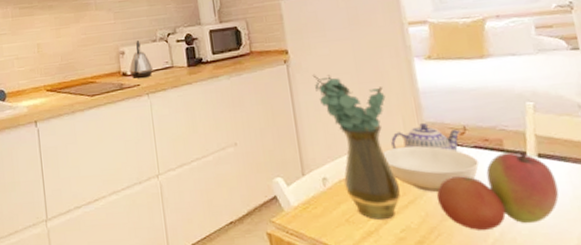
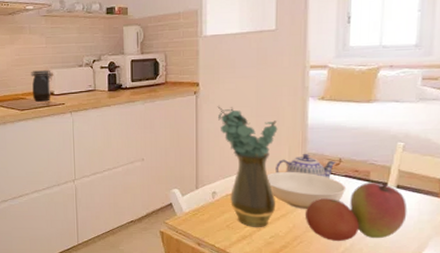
jar: none [99,48,125,85] -> present [31,70,52,102]
kettle: present [129,40,153,78] -> none [56,64,77,98]

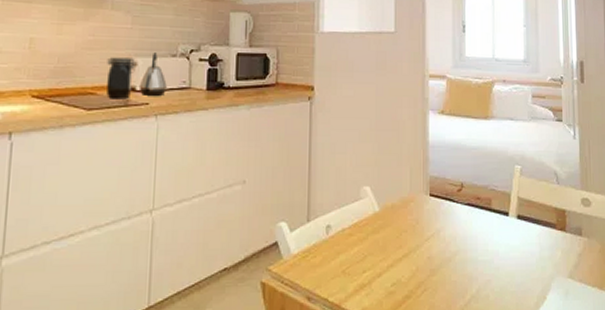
kettle: none [56,64,77,98] -> present [139,53,167,96]
vase: present [217,105,278,227] -> none [333,114,398,272]
bowl: present [266,171,347,210] -> none [387,198,470,248]
teapot: present [274,153,337,179] -> none [395,176,459,208]
fruit: present [305,198,360,242] -> none [428,232,485,288]
fruit: present [350,181,407,239] -> none [474,211,529,282]

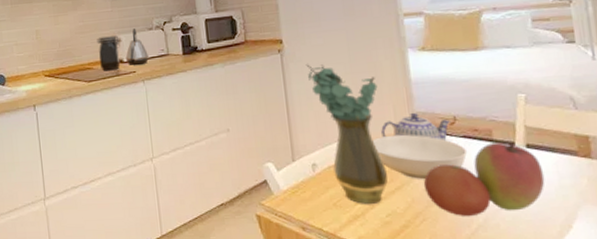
vase: none [333,114,398,272] -> present [305,63,388,204]
bowl: none [387,198,470,248] -> present [372,134,468,180]
teapot: none [395,176,459,208] -> present [380,112,451,142]
fruit: none [428,232,485,288] -> present [423,164,491,217]
fruit: none [474,211,529,282] -> present [474,141,545,211]

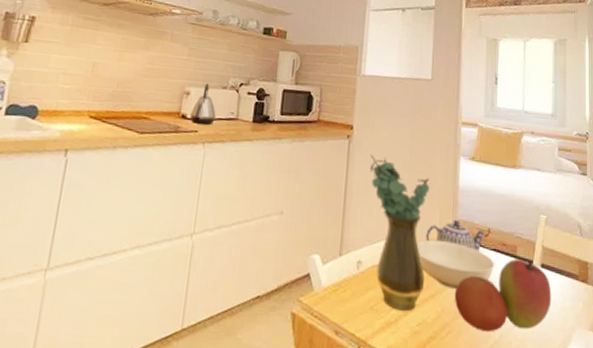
jar: present [97,35,121,71] -> none [159,85,189,126]

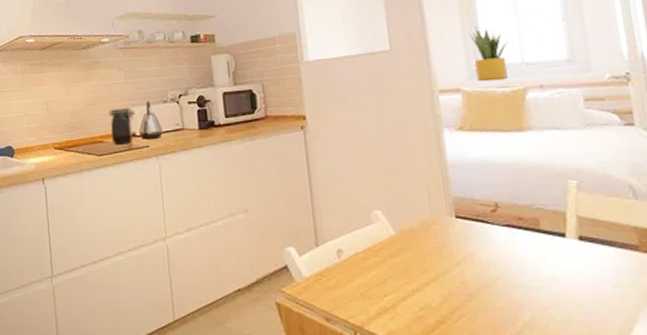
jar: none [159,85,189,126] -> present [109,108,134,145]
vase: present [370,154,430,311] -> none [331,141,421,296]
bowl: present [416,239,495,290] -> none [404,221,512,272]
teapot: present [425,219,486,253] -> none [413,197,493,230]
fruit: present [454,276,508,333] -> none [461,255,539,315]
planter: none [490,76,516,122] -> present [470,28,508,81]
fruit: present [498,258,552,330] -> none [518,232,601,310]

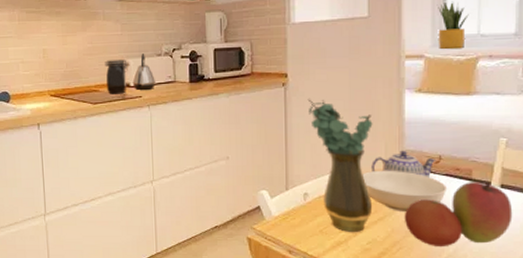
vase: none [331,141,421,296] -> present [307,98,373,232]
bowl: none [404,221,512,272] -> present [362,170,448,213]
teapot: none [413,197,493,230] -> present [370,150,437,178]
fruit: none [461,255,539,315] -> present [404,199,463,248]
fruit: none [518,232,601,310] -> present [452,181,513,244]

